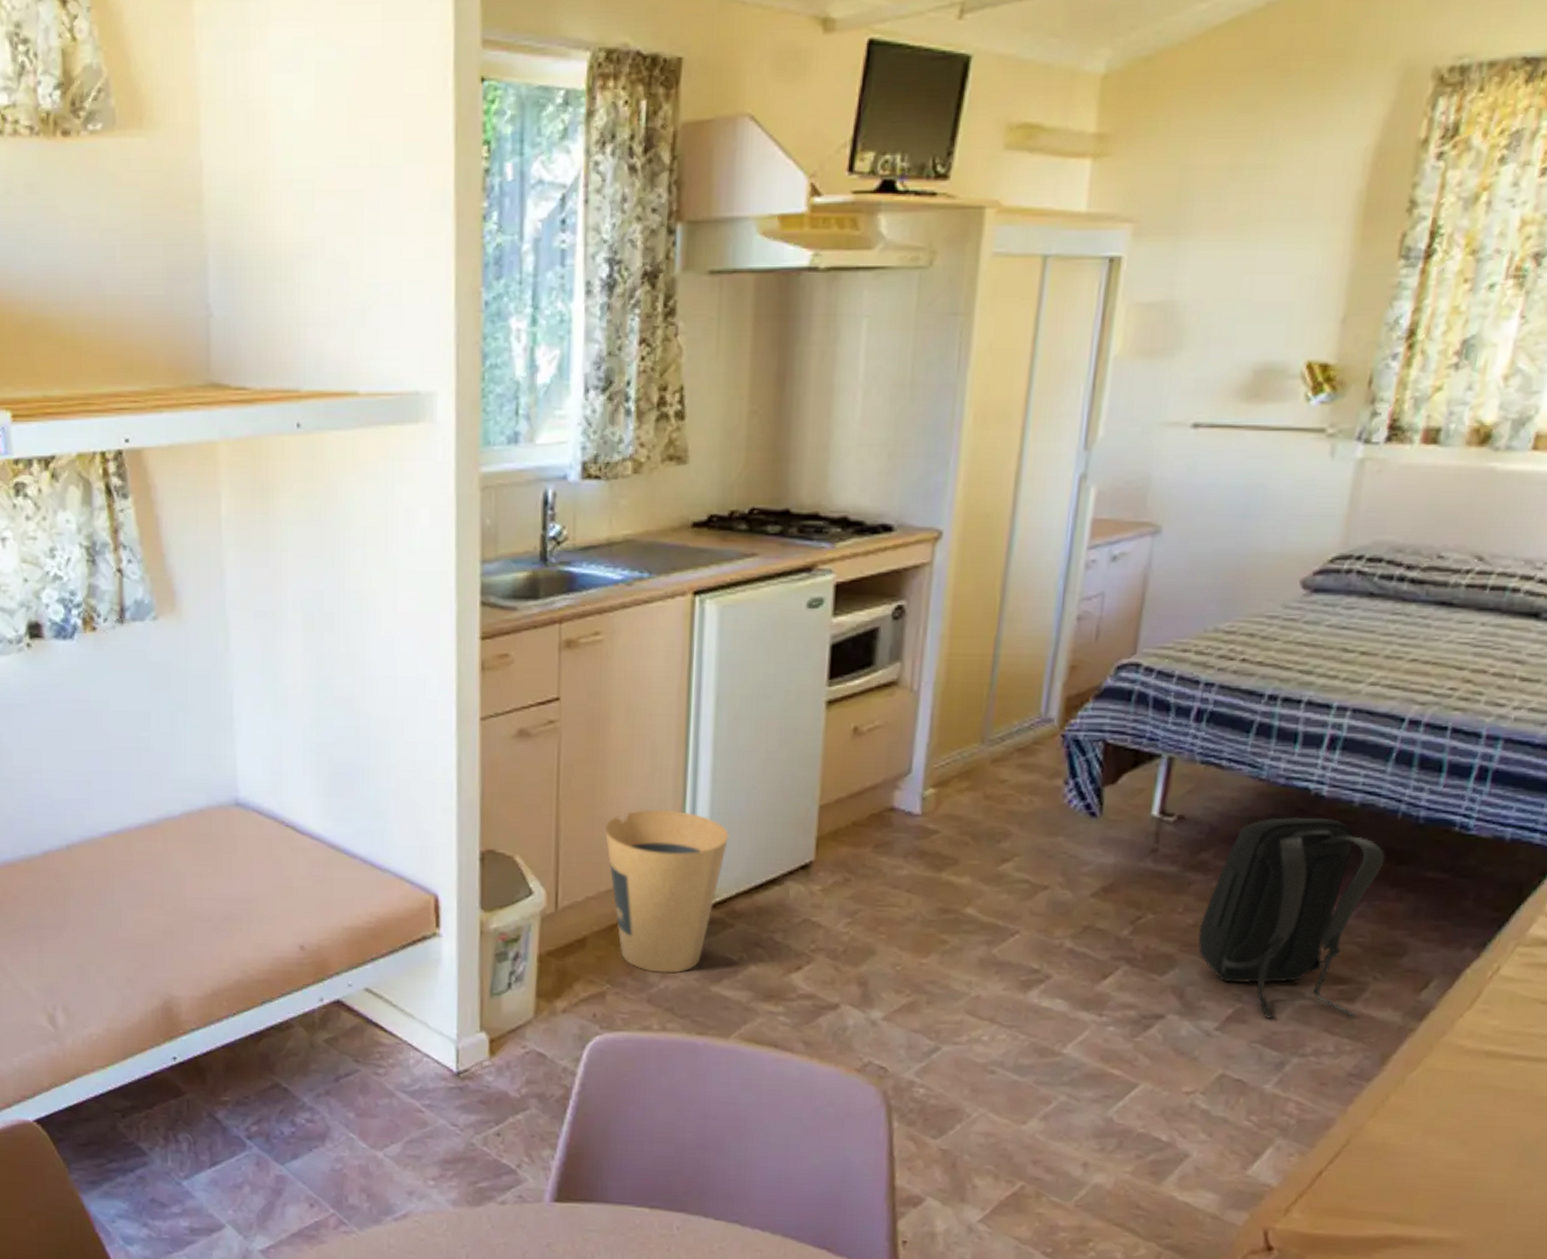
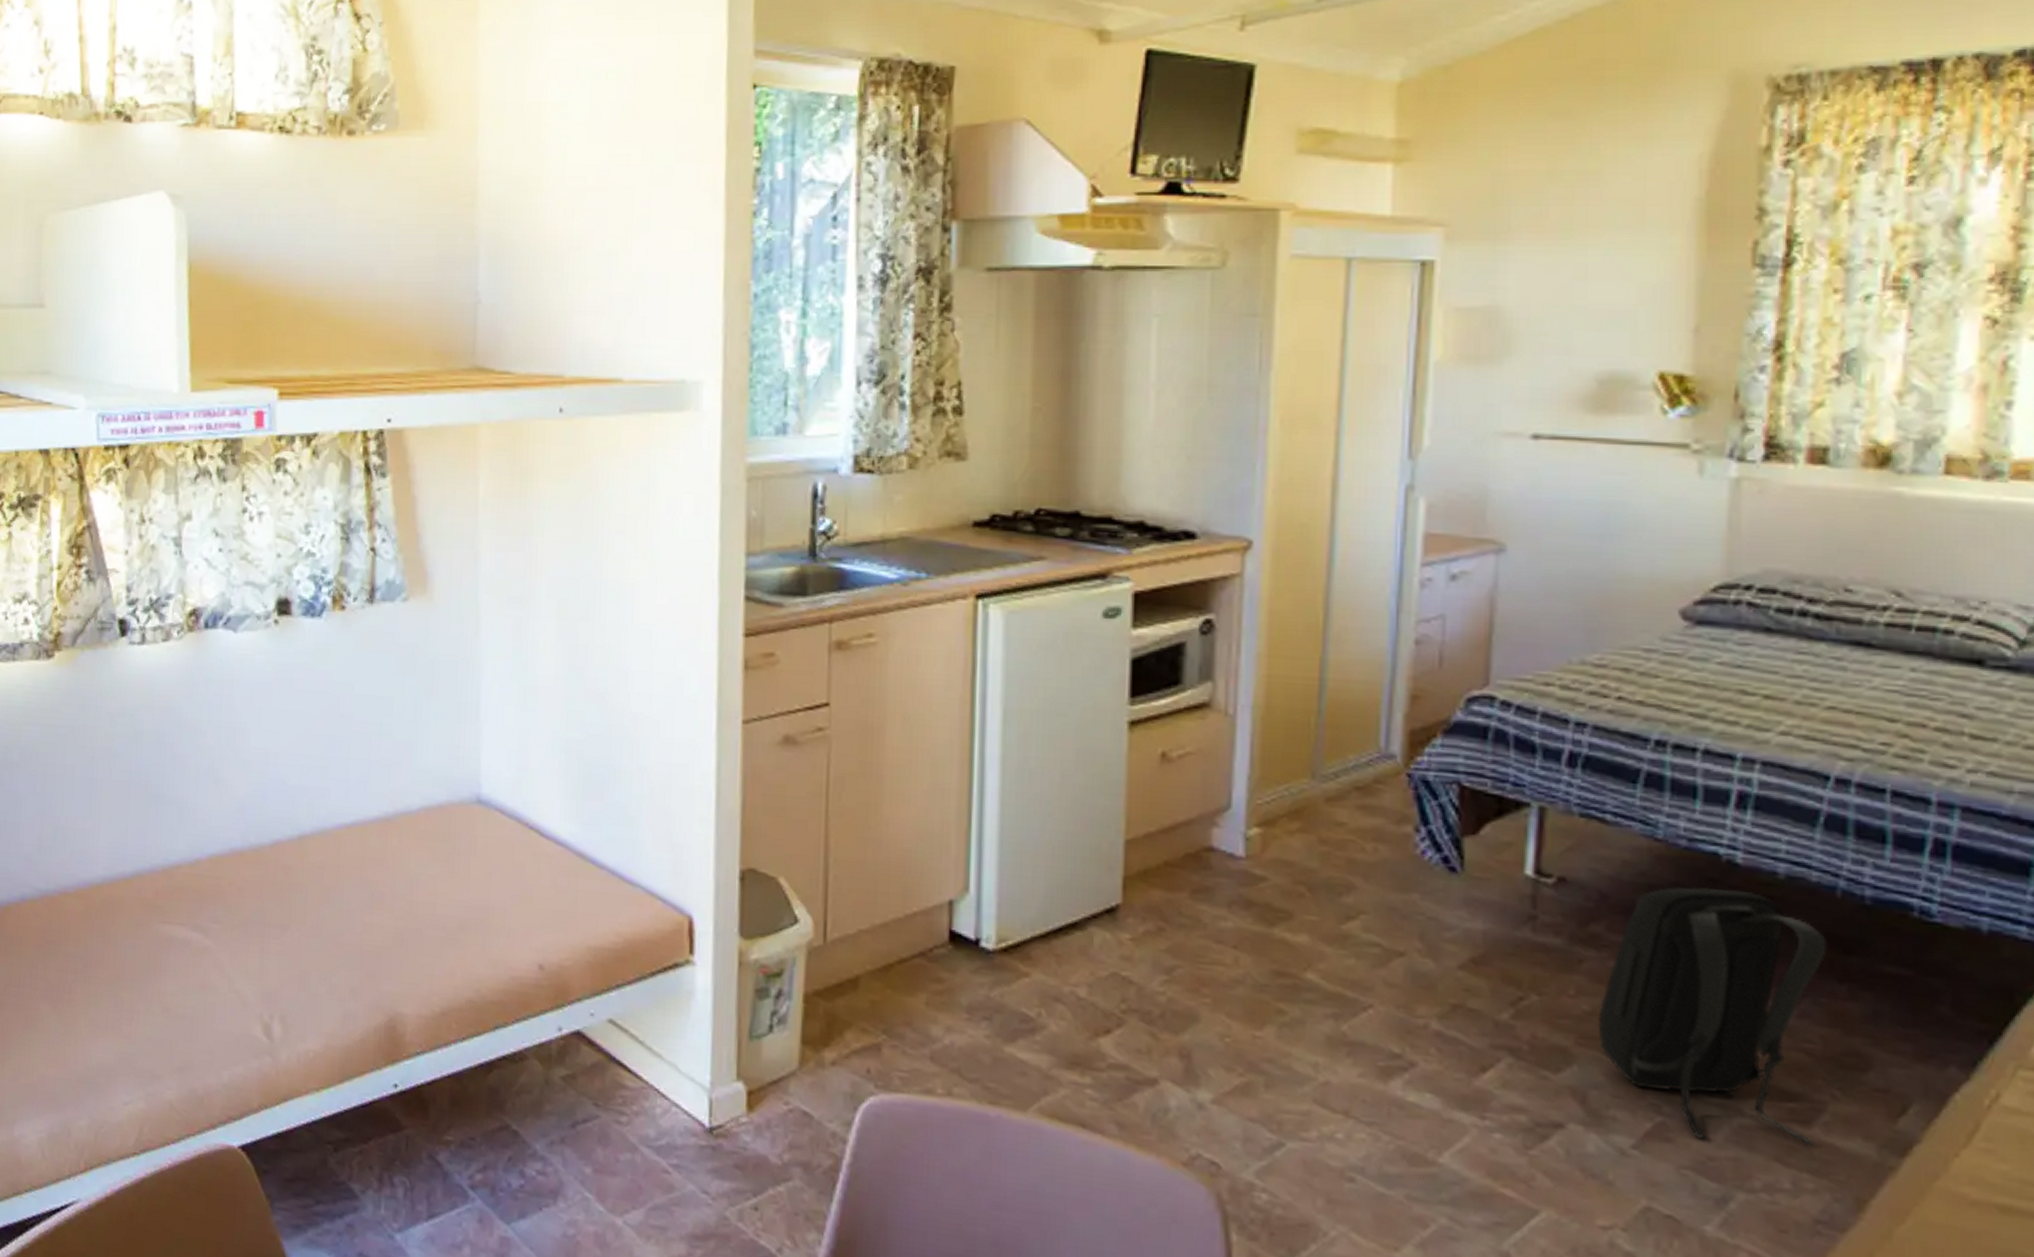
trash can: present [605,809,730,974] -> none [880,832,1023,1028]

